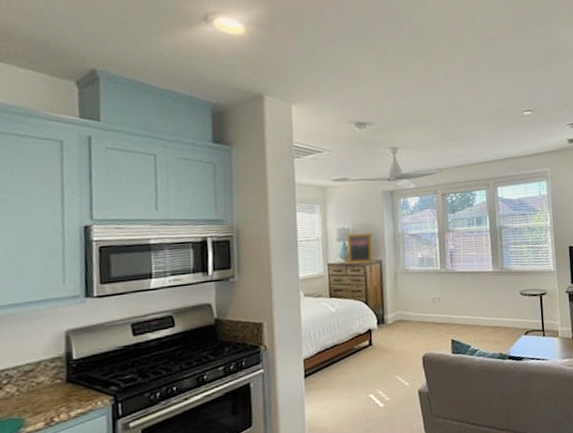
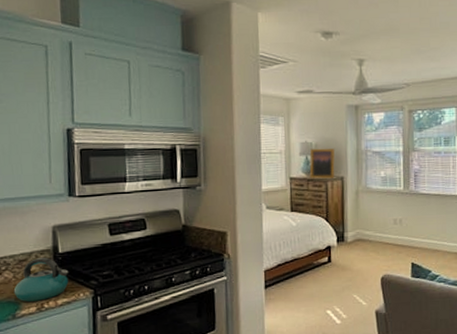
kettle: none [16,366,85,418] -> present [13,258,69,303]

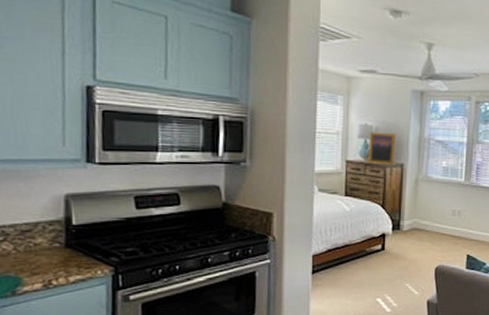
kettle: present [13,258,69,303] -> none [13,229,84,278]

